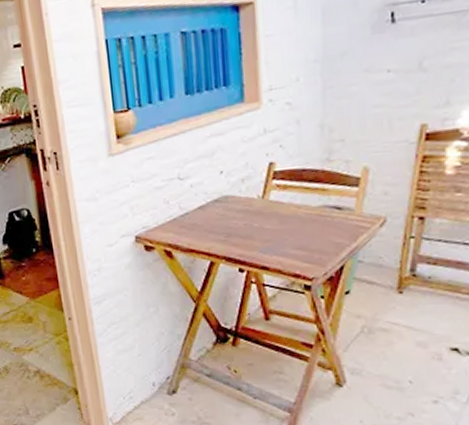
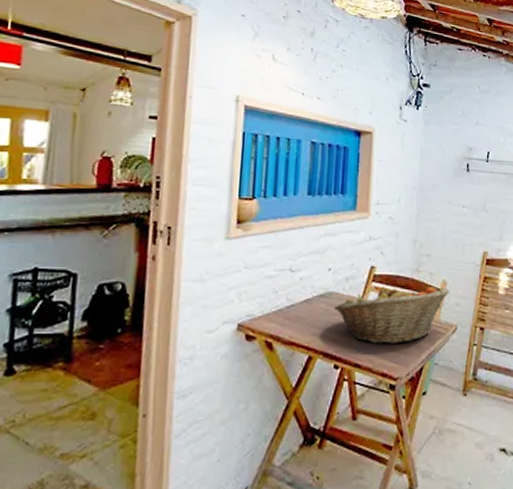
fruit basket: none [231,176,374,245] -> present [333,286,450,343]

